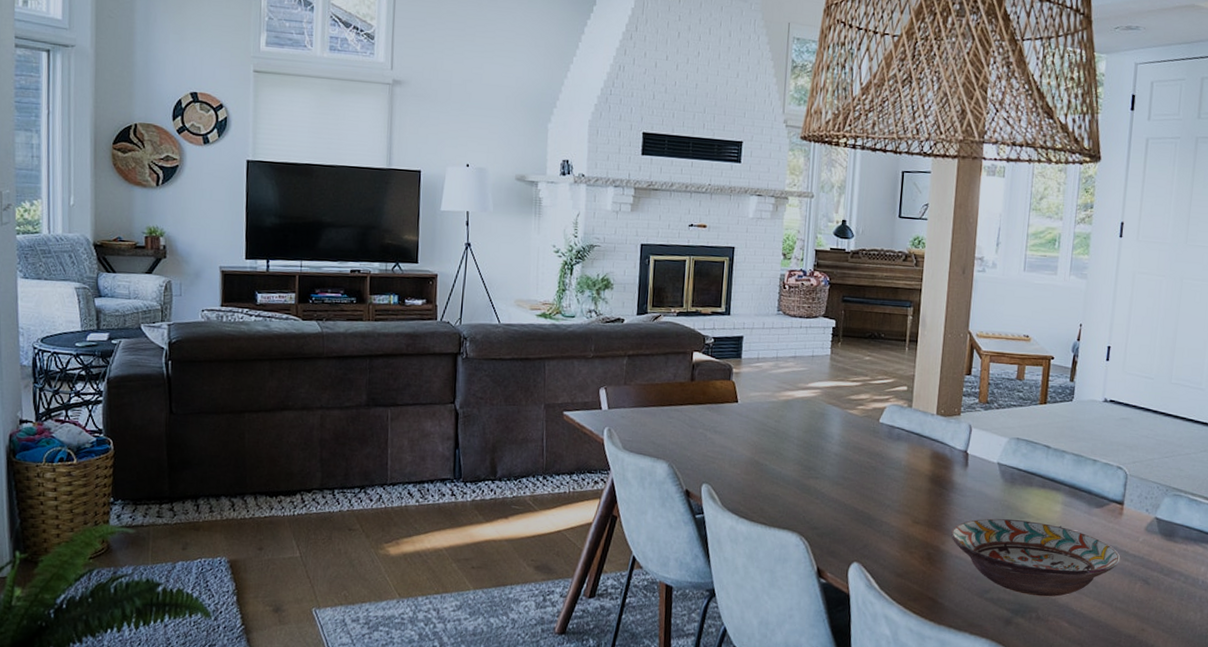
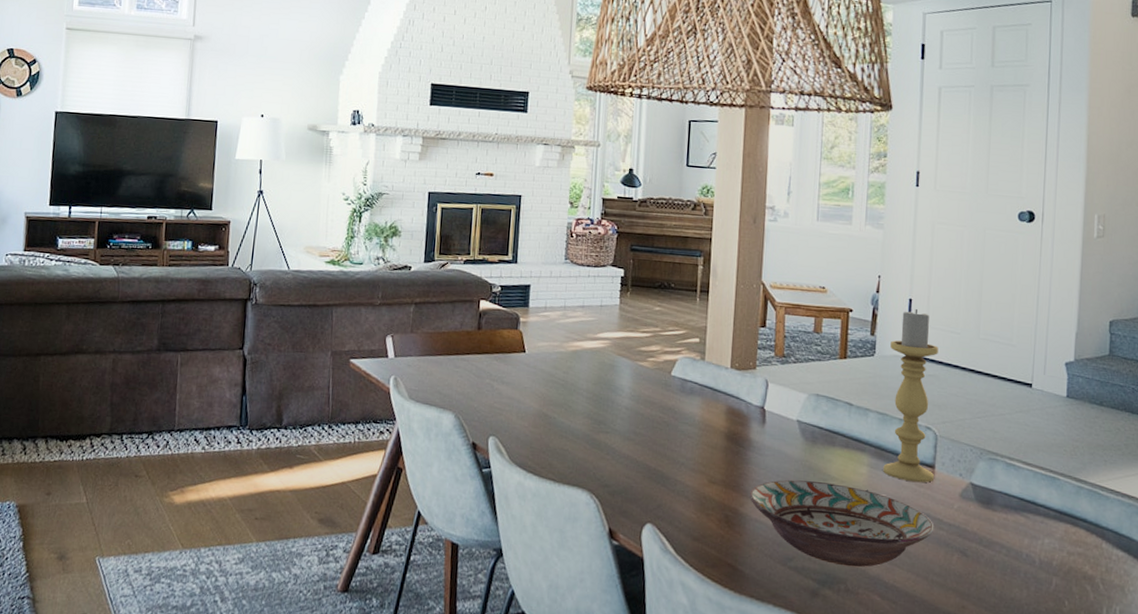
candle holder: none [1076,356,1133,519] -> present [883,309,939,483]

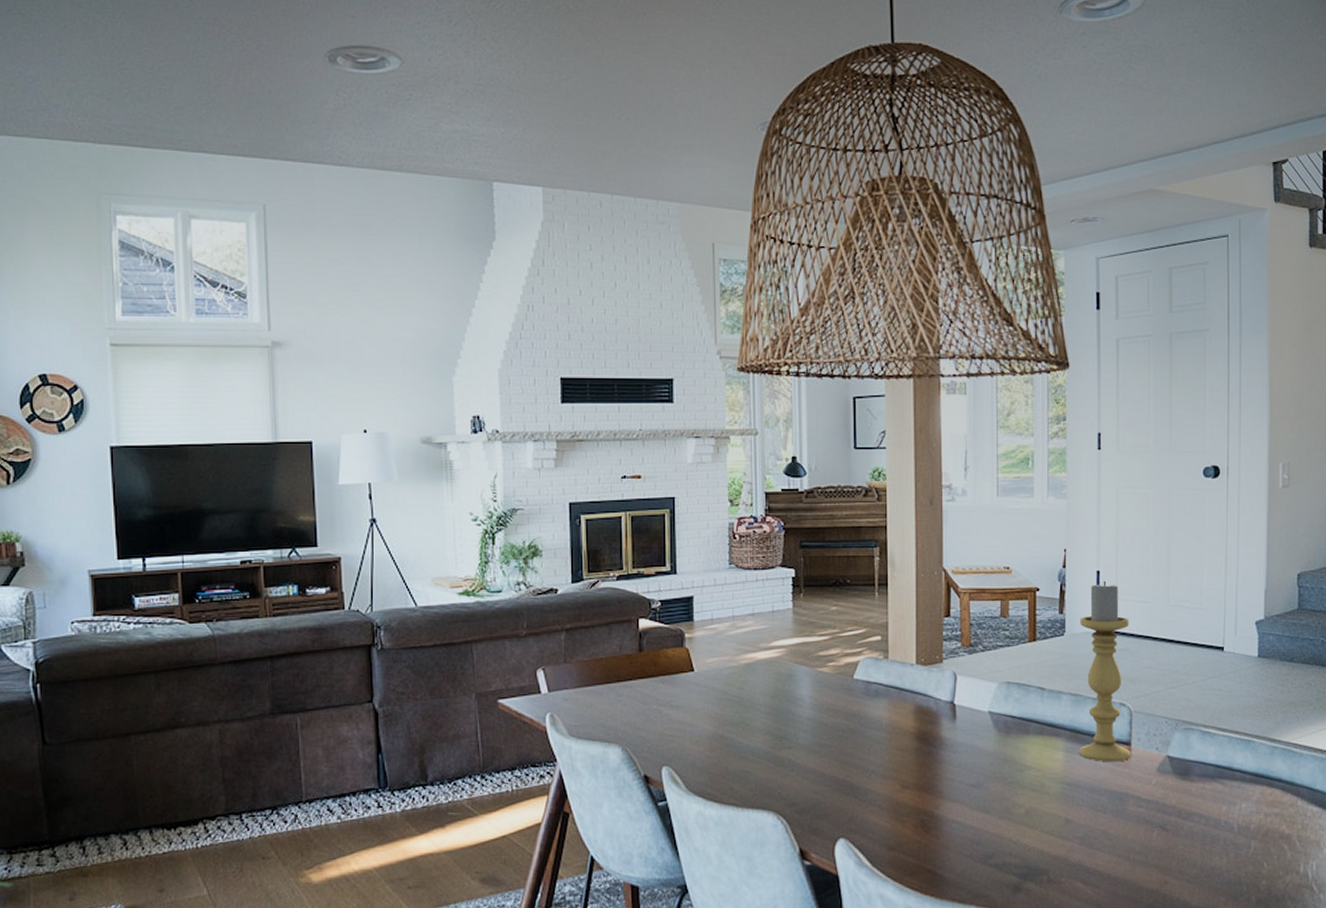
decorative bowl: present [749,480,934,568] -> none [944,773,1133,857]

